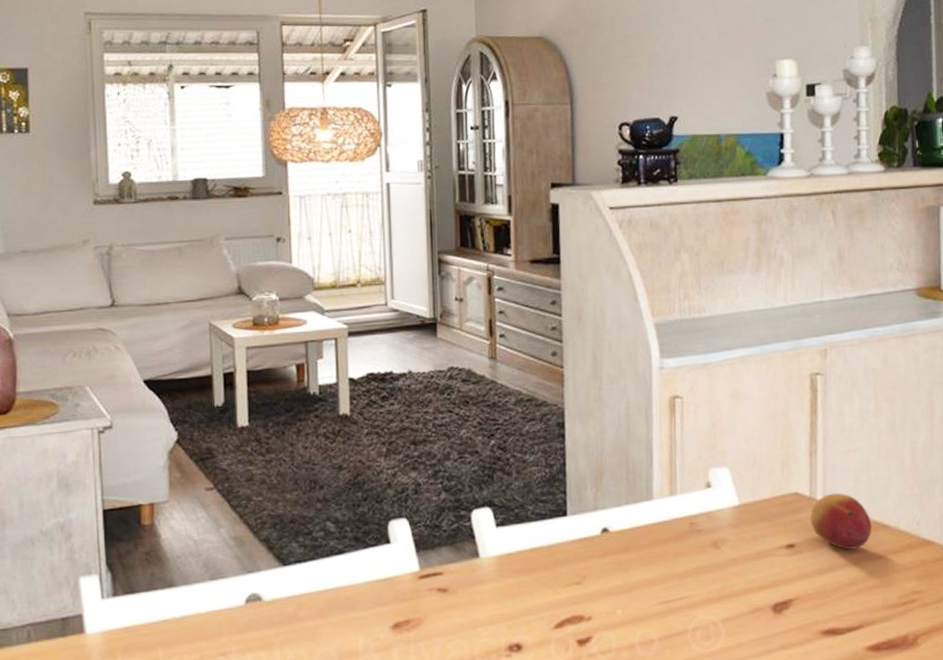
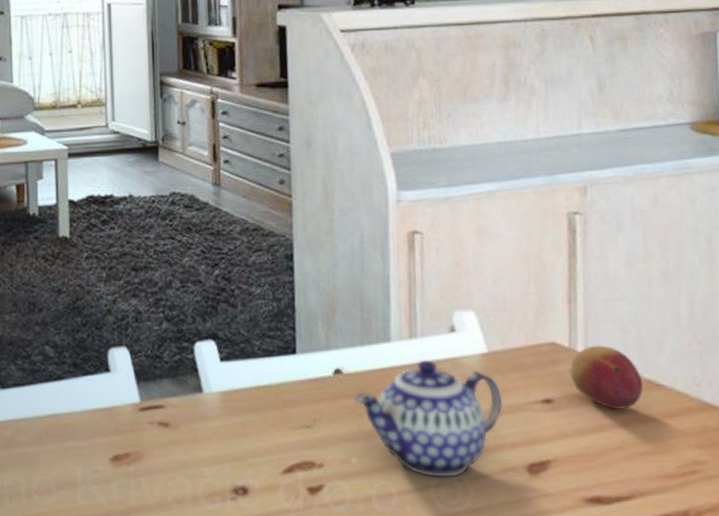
teapot: none [619,515,752,622] -> present [354,360,503,478]

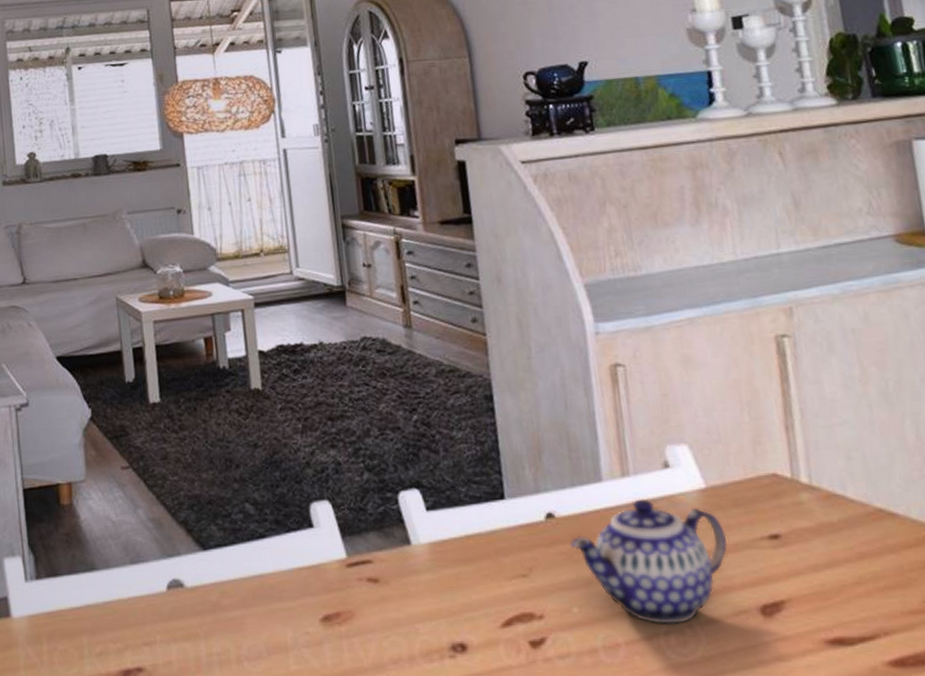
fruit: present [570,345,644,409] -> none [794,474,876,542]

